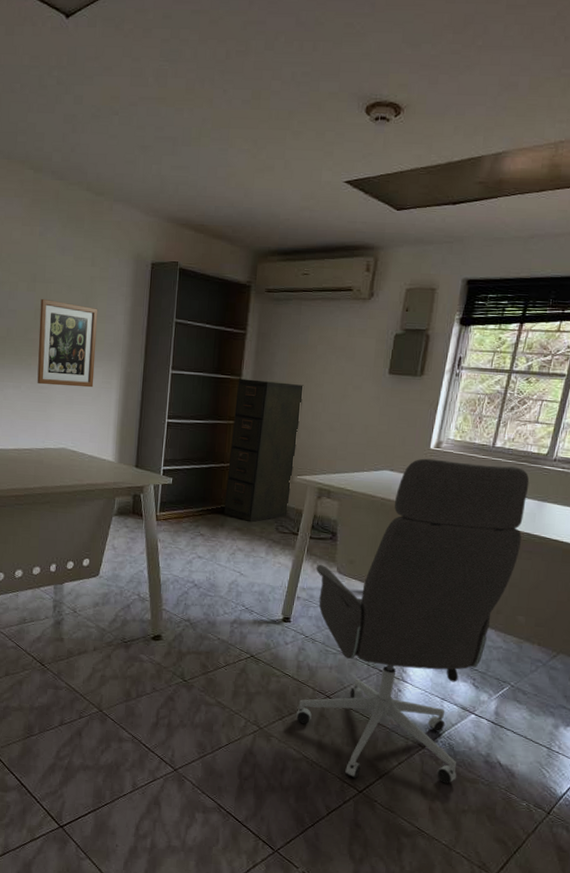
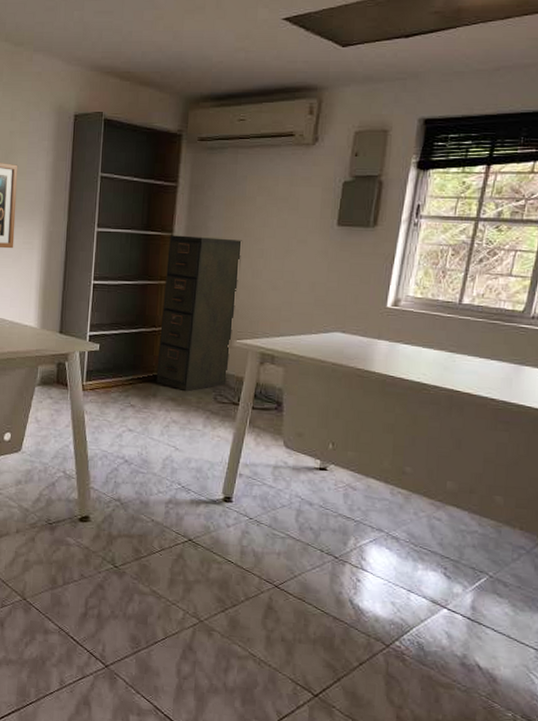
office chair: present [296,458,530,784] -> none [241,318,504,689]

